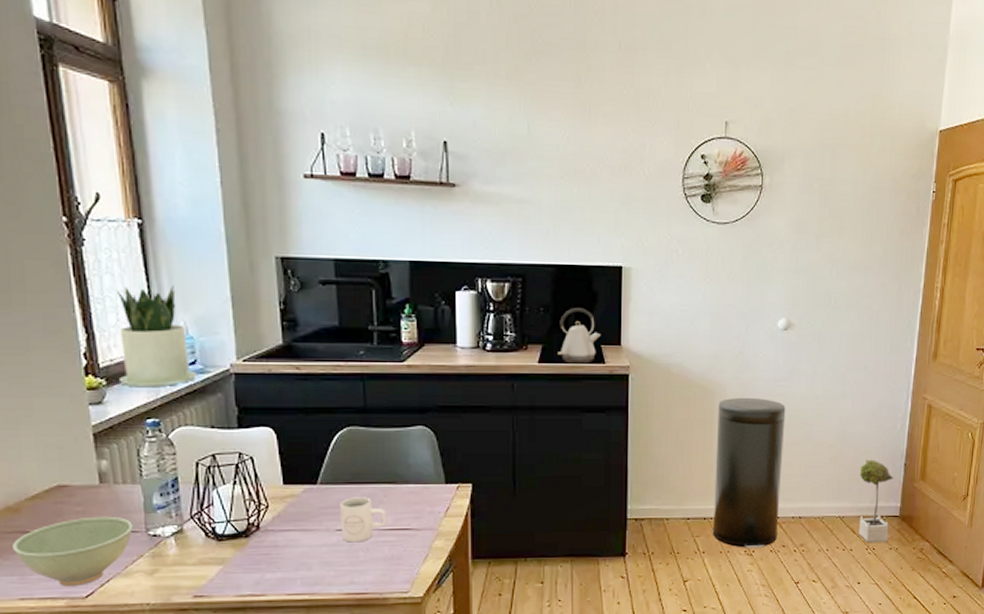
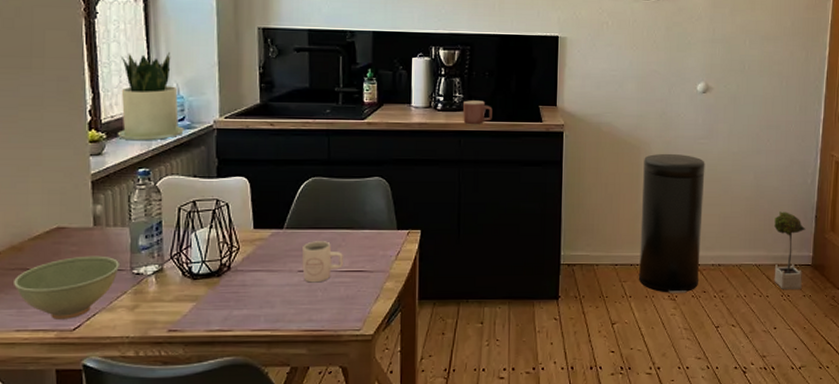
mug: none [514,339,549,369] -> present [462,100,493,127]
kettle: present [558,308,601,365] -> none [500,73,539,124]

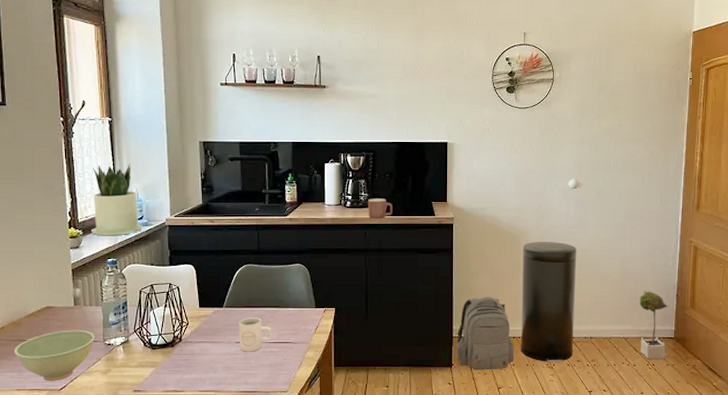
backpack: none [564,217,632,303] -> present [457,297,514,370]

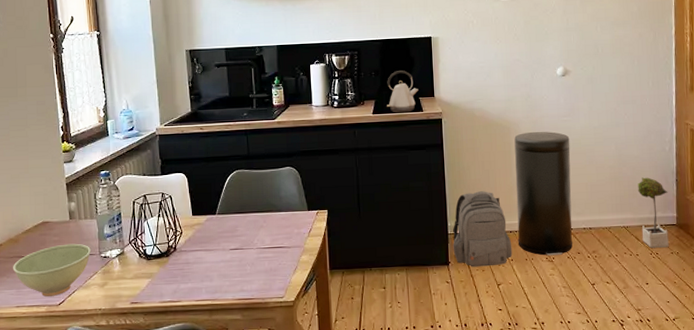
planter: present [92,163,143,236] -> none [82,75,134,149]
mug: present [239,317,273,352] -> none [232,223,267,259]
mug: present [367,198,393,220] -> none [354,96,380,119]
kettle: none [399,174,432,217] -> present [387,70,418,114]

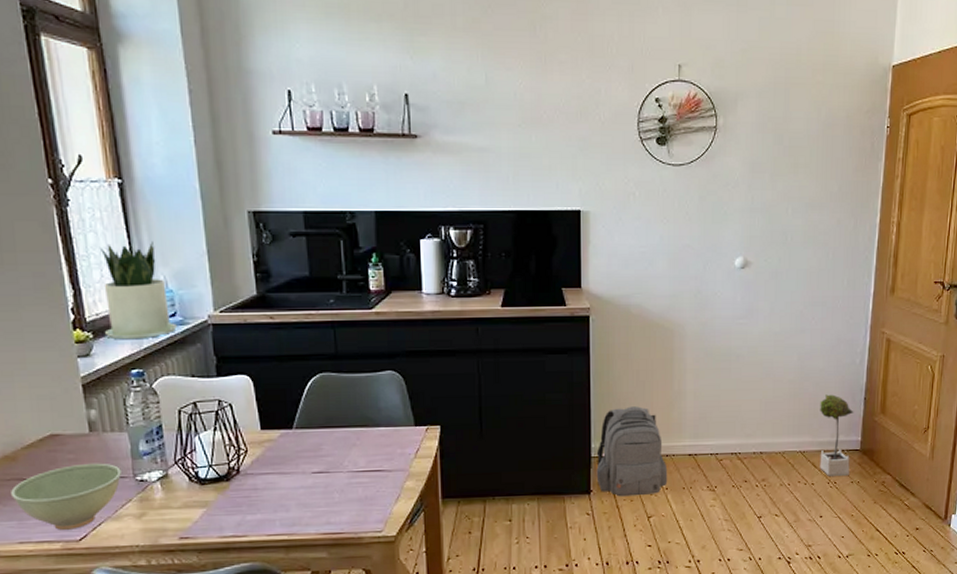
planter: none [82,75,134,149] -> present [99,240,177,340]
kettle: present [387,70,418,114] -> none [520,252,561,308]
pedal bin: present [514,131,572,257] -> none [674,335,745,485]

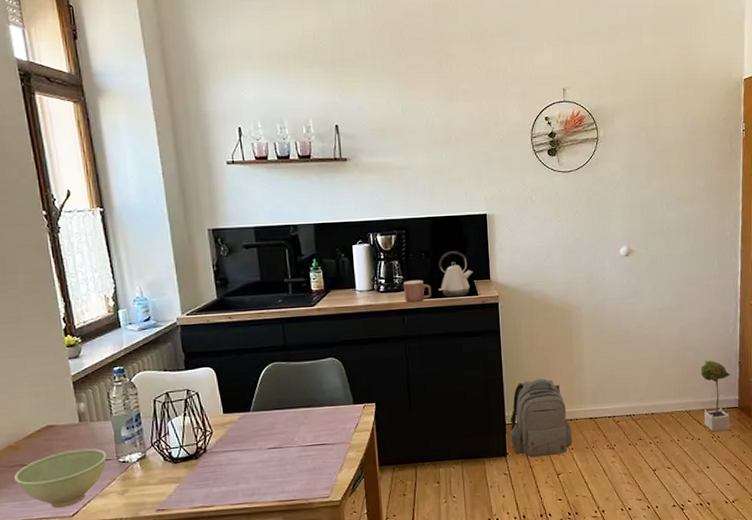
planter: present [99,240,177,340] -> none [85,258,151,343]
mug: none [478,284,511,313] -> present [402,280,432,305]
kettle: none [520,252,561,308] -> present [438,251,473,299]

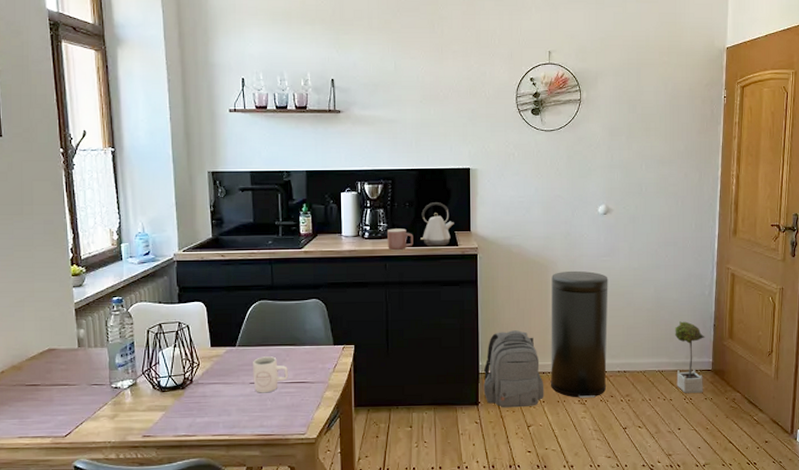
bowl: present [14,448,107,508] -> none [16,372,100,427]
mug: none [269,419,309,458] -> present [253,356,289,393]
pedal bin: none [575,314,634,444] -> present [550,270,608,399]

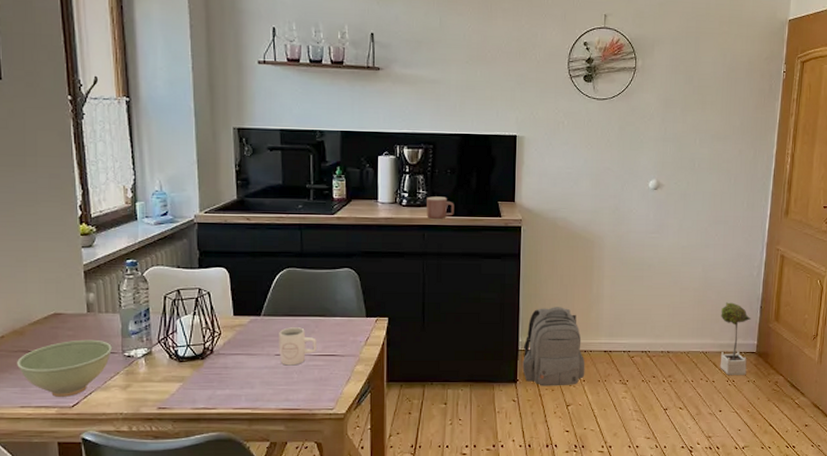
bowl: none [16,372,100,427] -> present [17,339,112,397]
kettle: present [420,202,454,248] -> none [462,170,498,218]
pedal bin: present [550,270,608,399] -> none [591,247,656,379]

